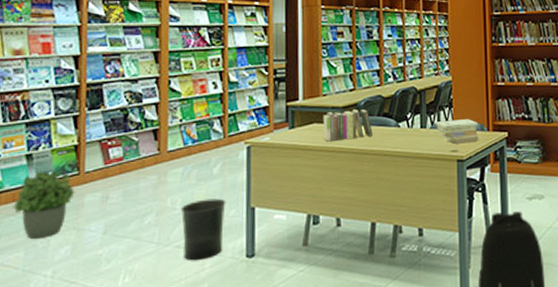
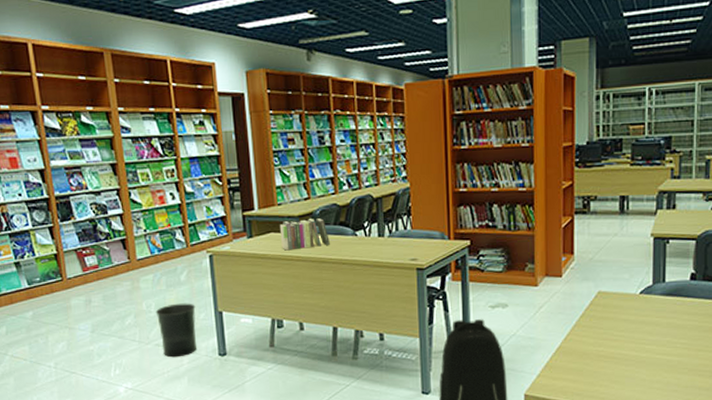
potted plant: present [13,169,75,239] -> none [12,276,62,335]
books: present [435,119,479,145] -> none [393,227,439,254]

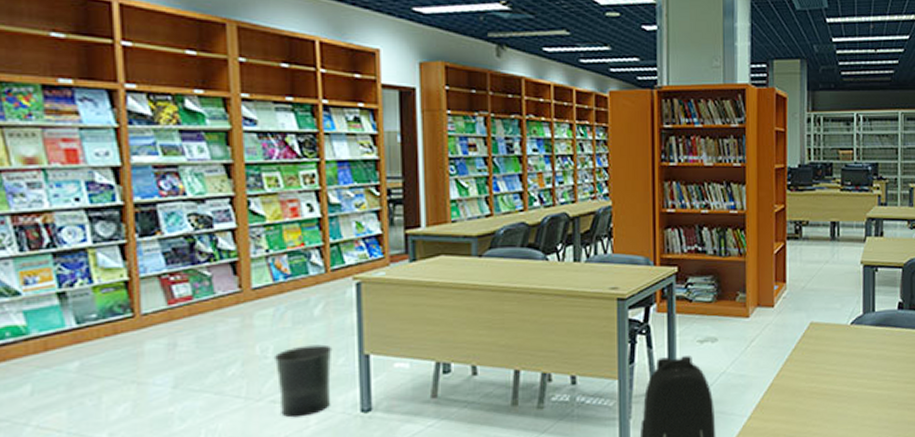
books: present [279,218,330,251] -> none [452,238,515,278]

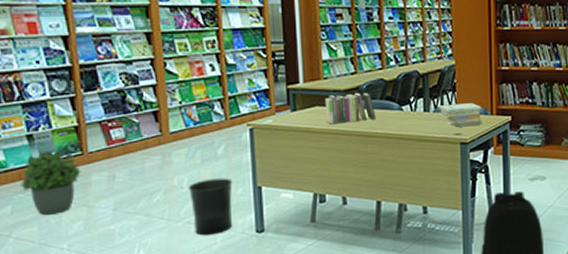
potted plant: none [46,311,131,396] -> present [20,149,81,215]
books: none [452,238,515,278] -> present [324,92,376,125]
books: none [591,251,644,281] -> present [439,103,482,128]

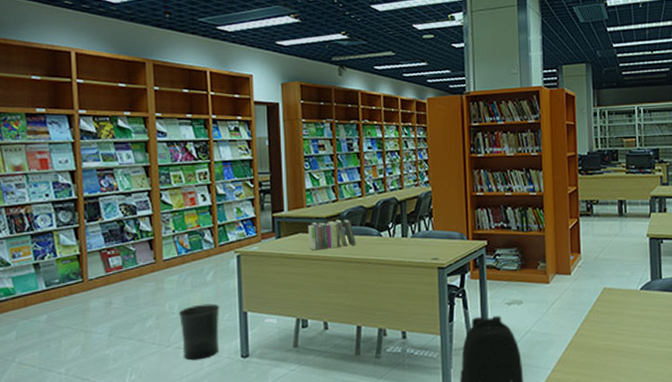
potted plant: present [20,149,81,215] -> none [26,277,81,340]
books: present [439,103,482,128] -> none [416,228,459,253]

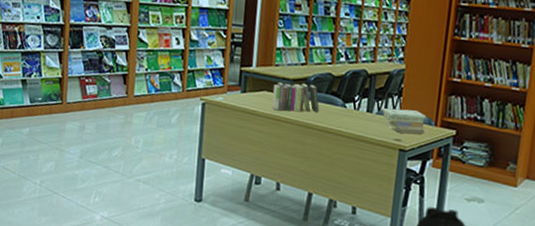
waste bin: present [178,303,220,361] -> none [142,143,181,196]
books: none [416,228,459,253] -> present [382,108,427,135]

